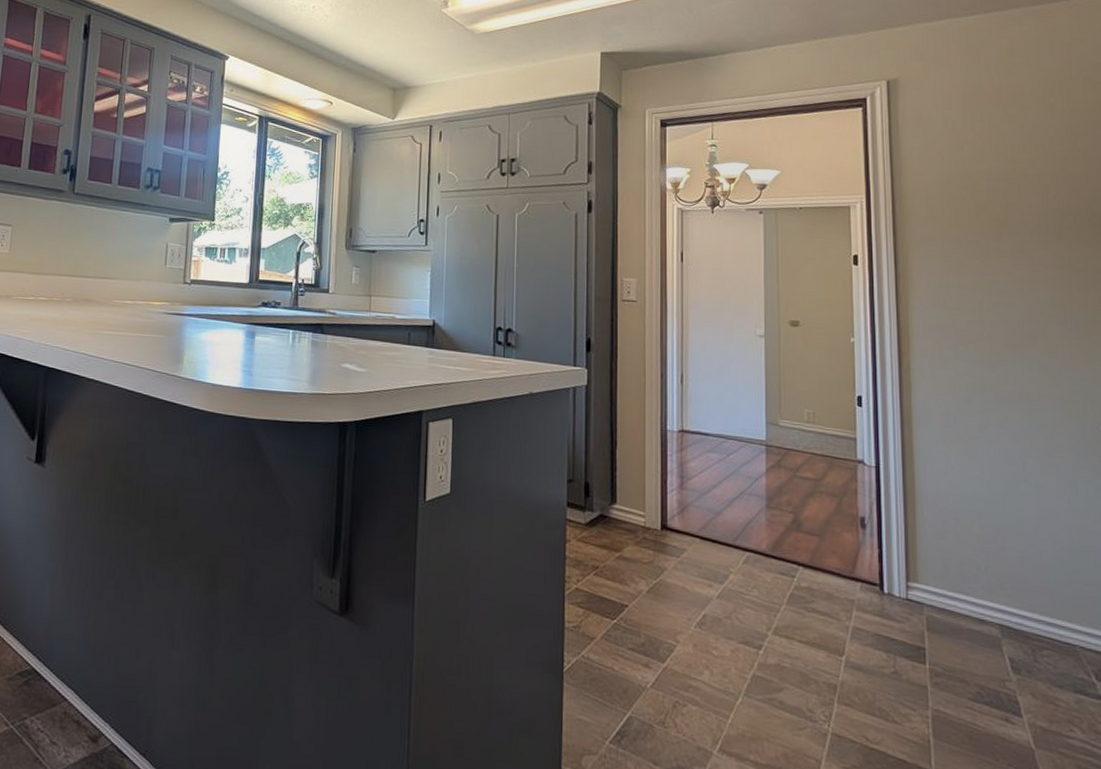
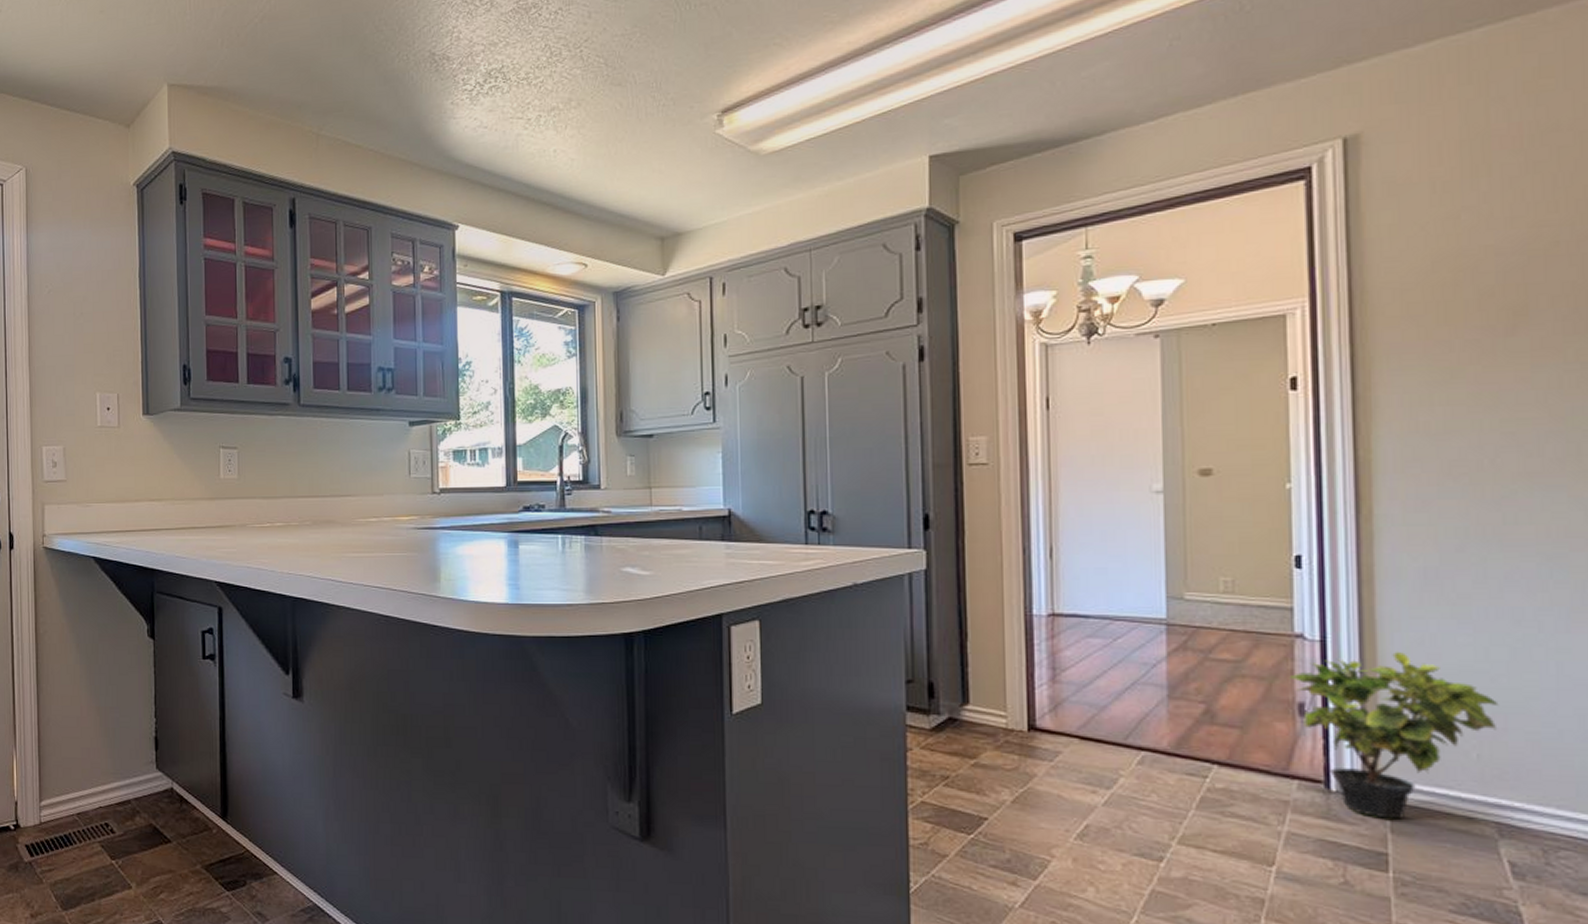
potted plant: none [854,478,999,619] -> present [1289,651,1499,820]

